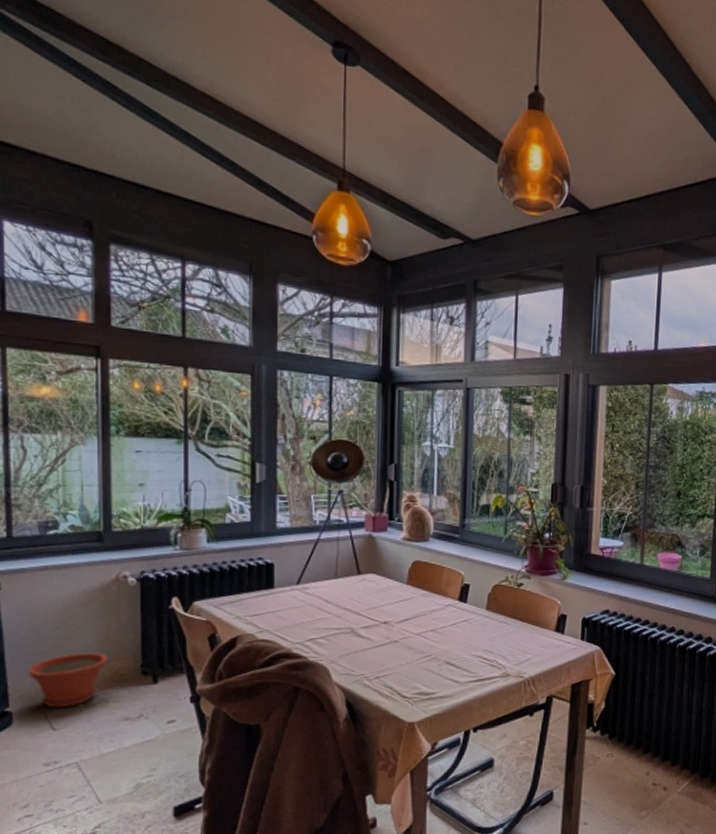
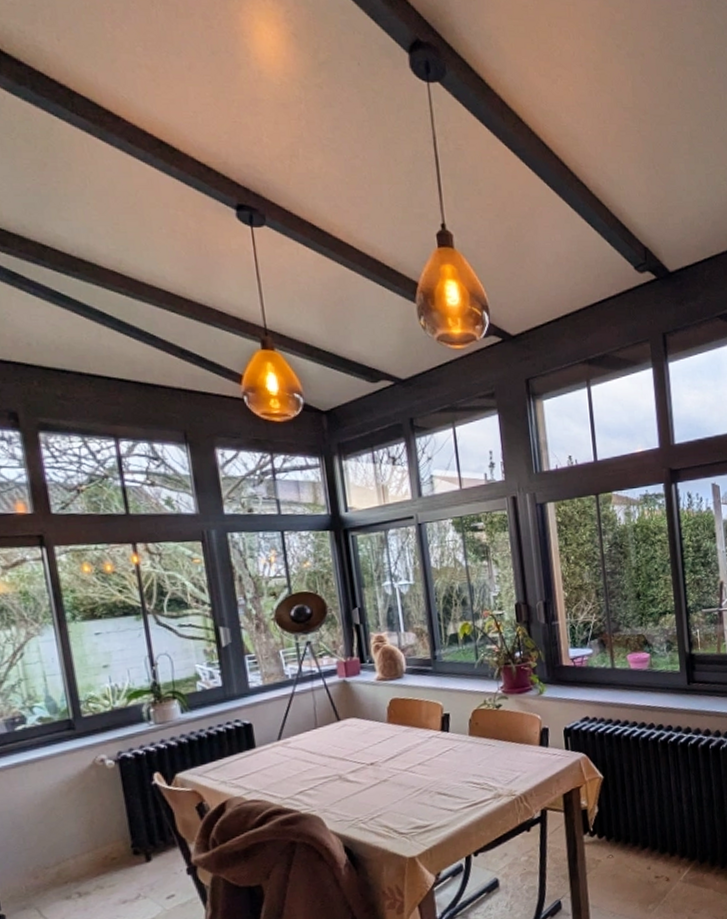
plant pot: present [28,652,108,708] -> none [15,840,97,904]

